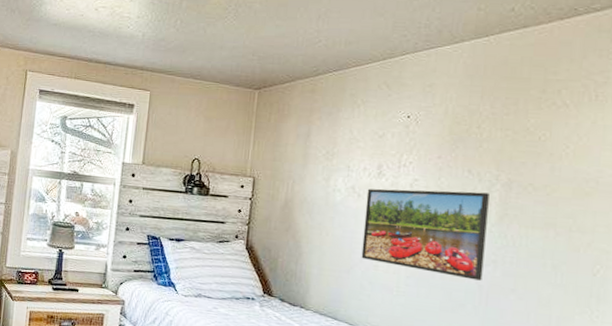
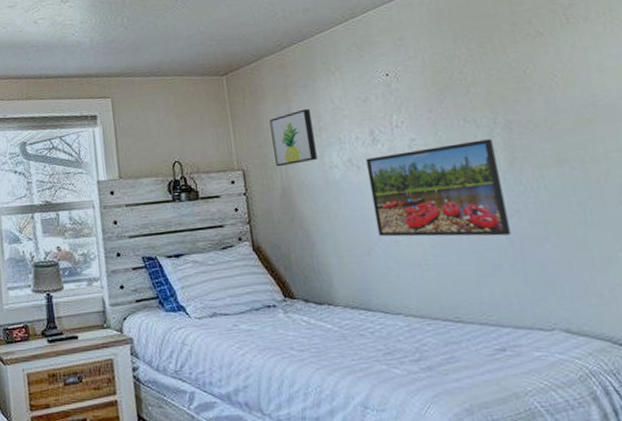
wall art: none [285,133,328,182] -> present [269,108,317,167]

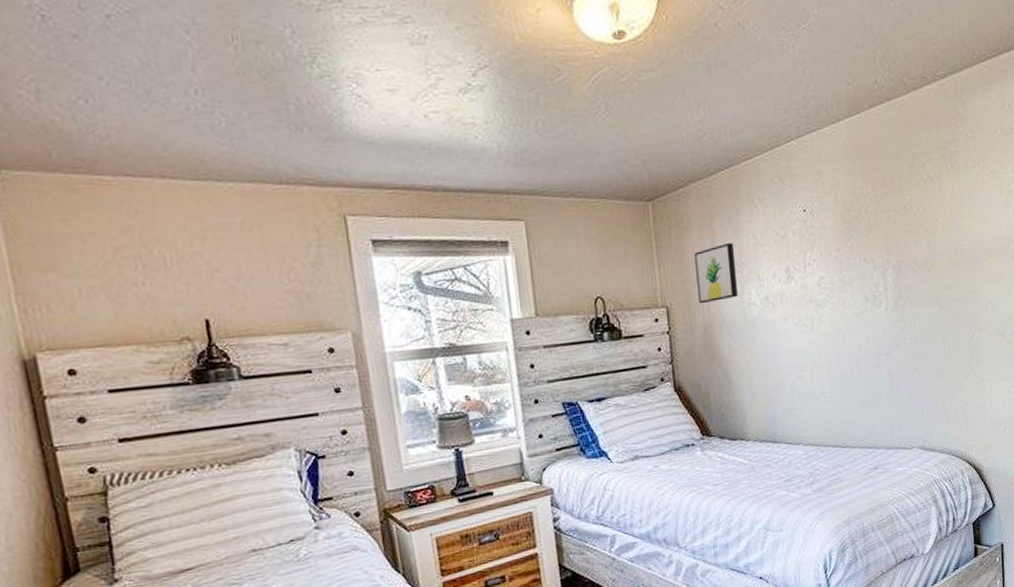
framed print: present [365,139,511,237] -> none [780,278,891,373]

